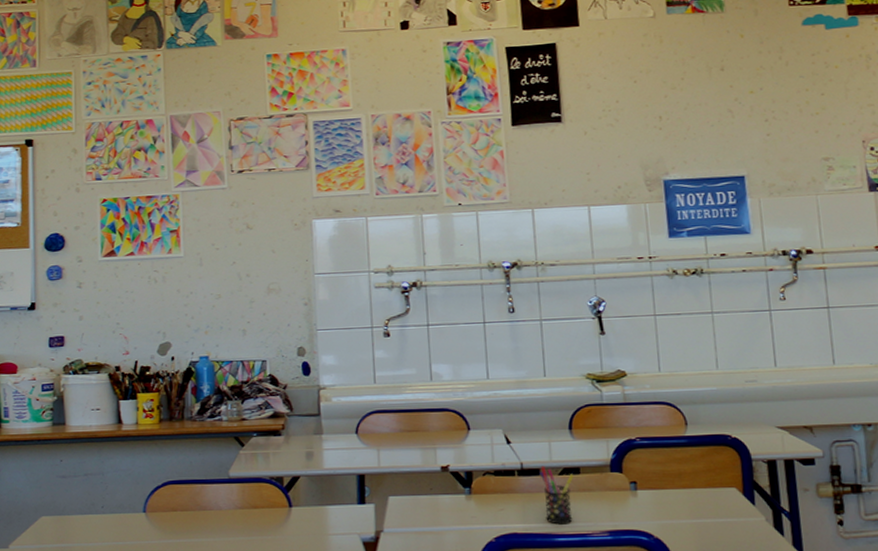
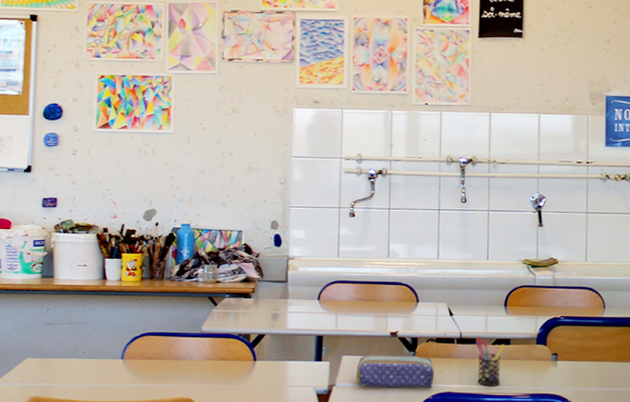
pencil case: none [405,492,495,531] -> present [356,355,434,388]

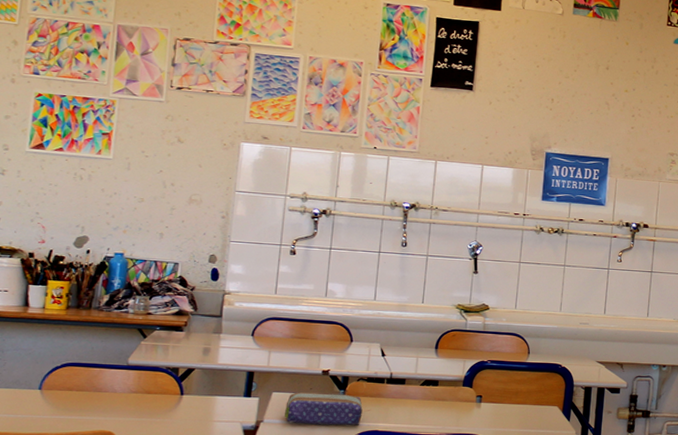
pen holder: present [475,336,505,387] -> none [404,376,433,426]

